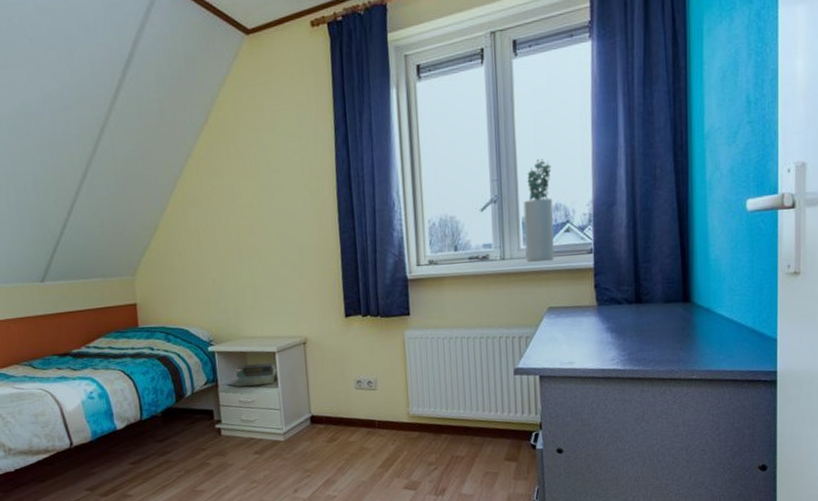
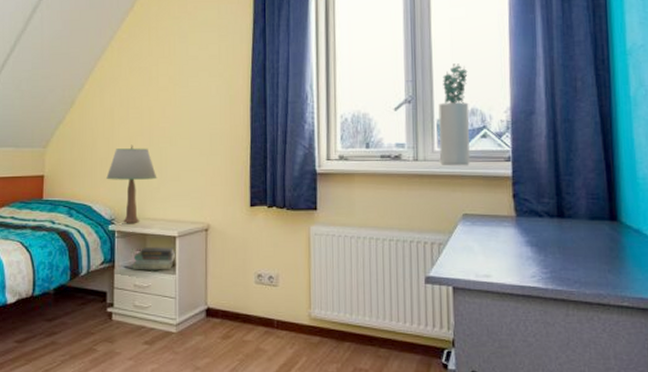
table lamp: none [200,265,251,344] -> present [106,144,157,224]

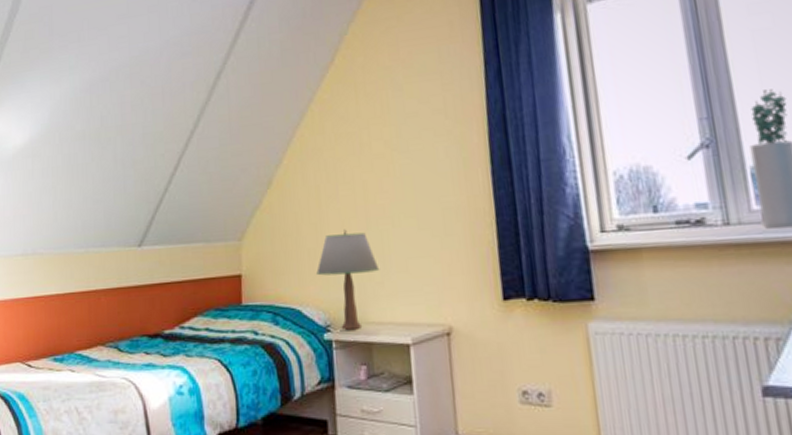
books: present [132,247,176,269] -> none [357,358,412,389]

